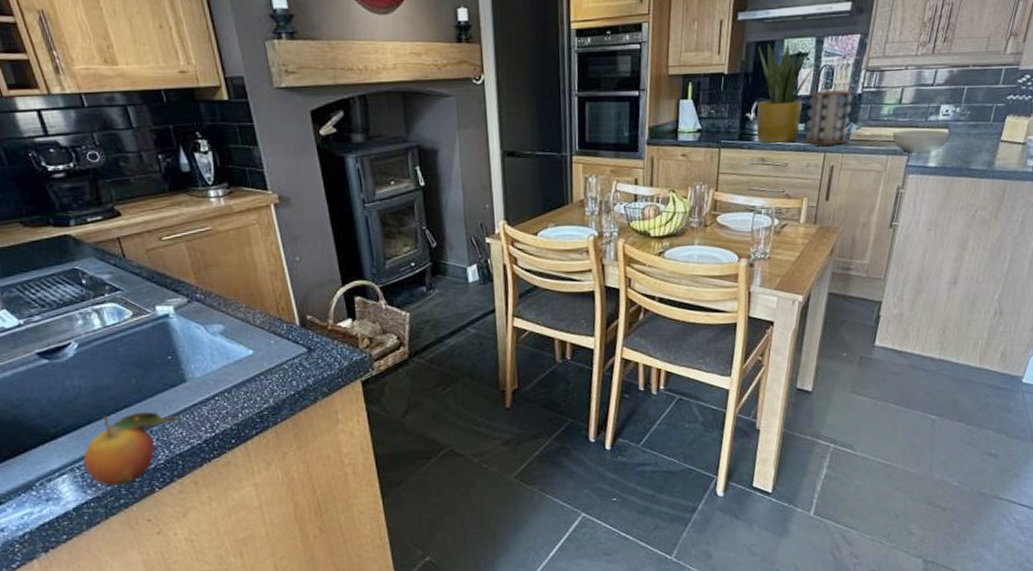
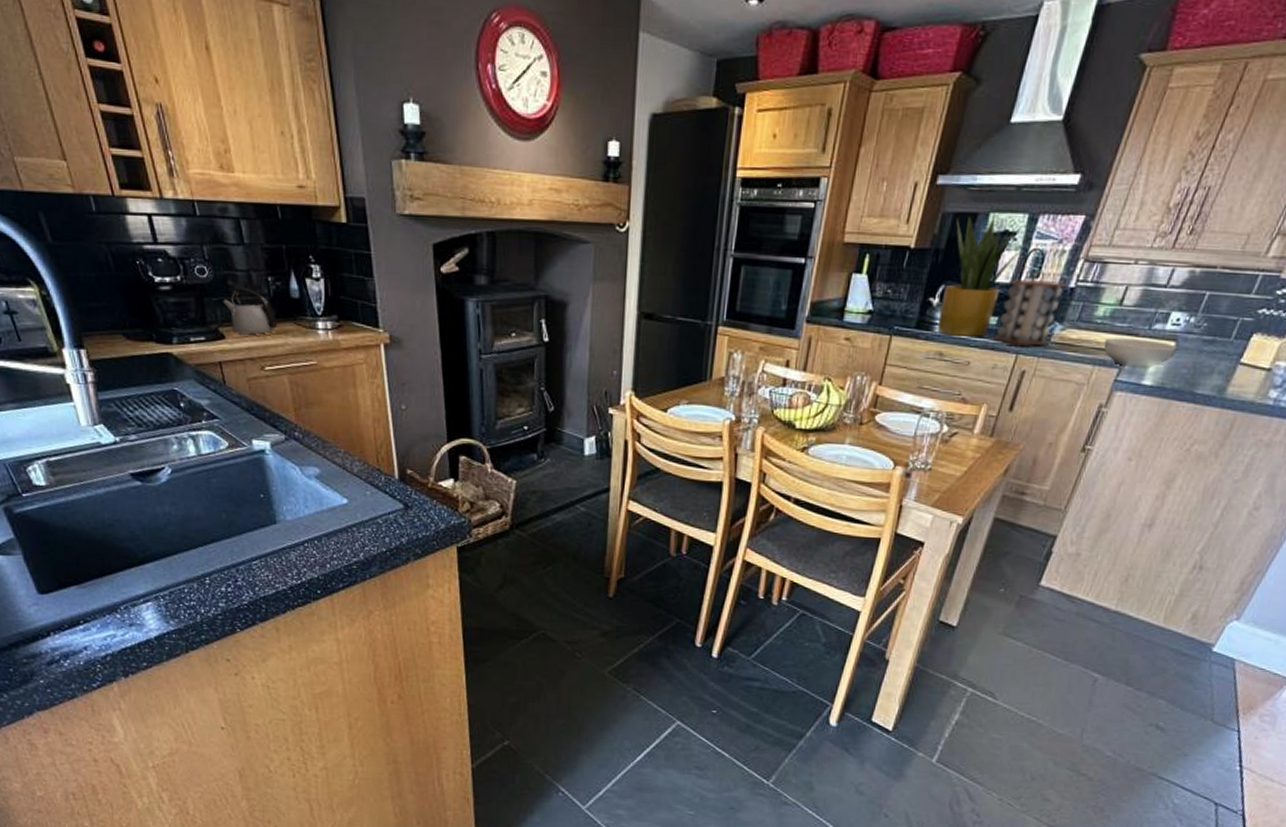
fruit: present [84,411,180,486] -> none [169,547,267,621]
kettle: none [117,166,170,212] -> present [223,286,277,336]

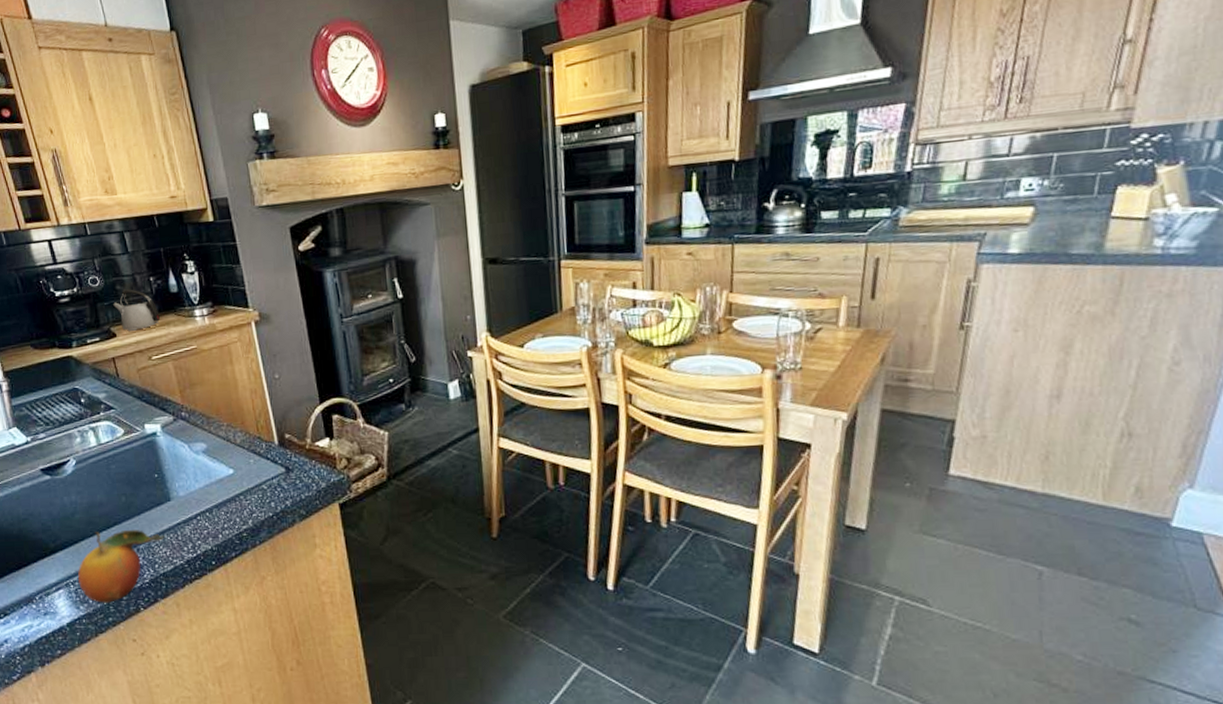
fruit: none [169,547,267,621] -> present [78,529,165,603]
planter: present [936,211,1022,337] -> none [776,114,848,236]
spice rack: present [994,270,1067,346] -> none [838,160,903,236]
bowl: present [1103,337,1176,369] -> none [956,208,1036,239]

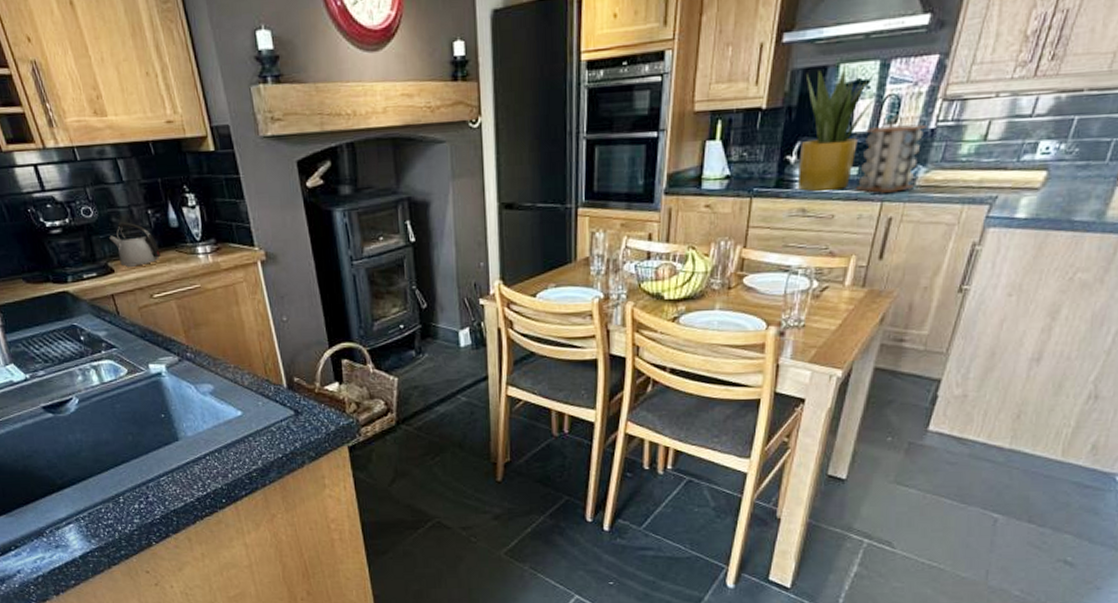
fruit: present [78,529,165,603] -> none [87,467,174,537]
planter: none [776,114,848,236] -> present [797,62,876,191]
spice rack: none [838,160,903,236] -> present [856,114,927,194]

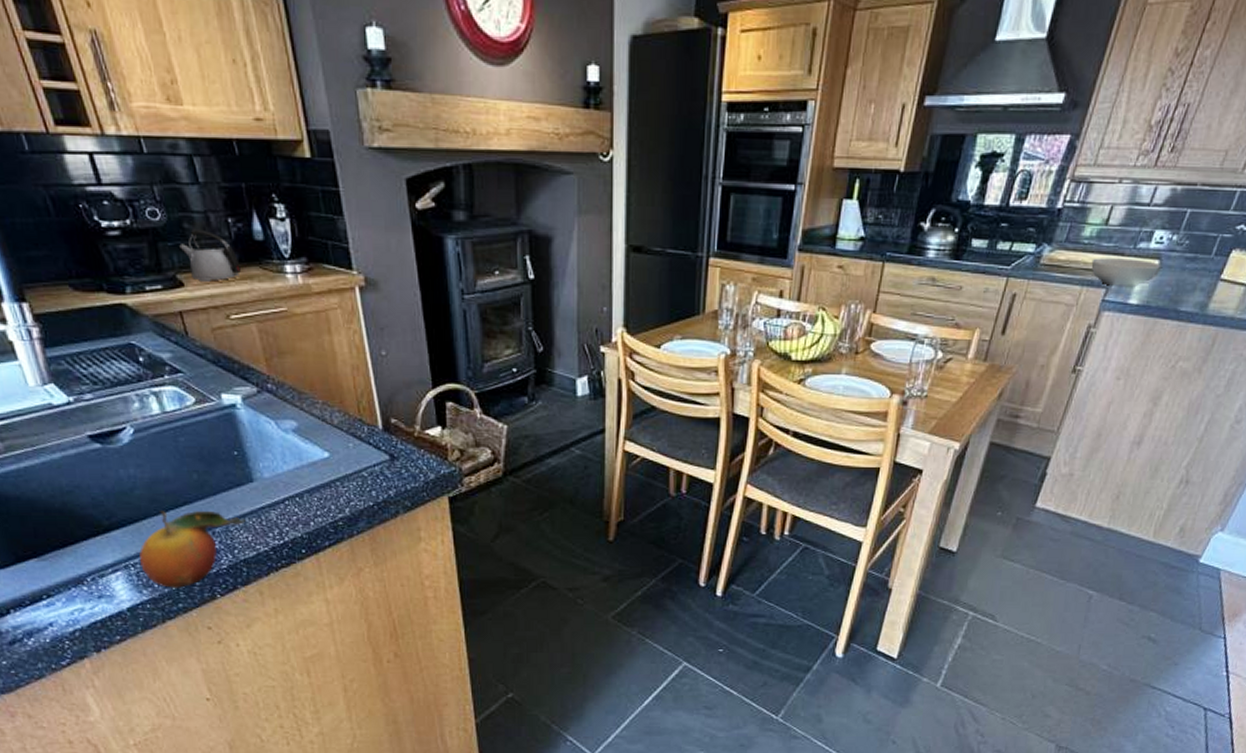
fruit: none [87,467,174,537] -> present [139,510,246,588]
planter: present [797,62,876,191] -> none [928,132,1010,261]
spice rack: present [856,114,927,194] -> none [985,191,1055,269]
bowl: none [971,172,1048,202] -> present [1091,258,1160,288]

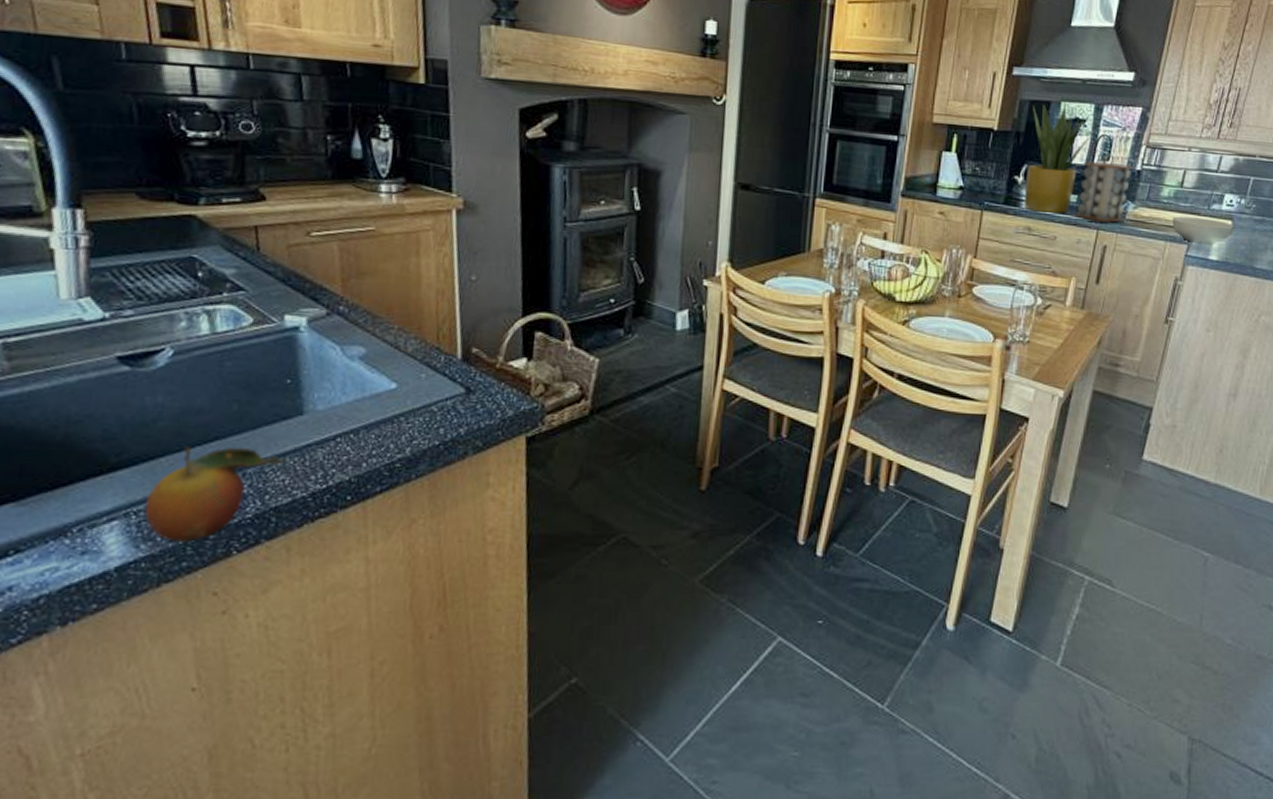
kettle: present [179,229,241,283] -> none [269,144,332,198]
planter: none [928,132,1010,261] -> present [1023,101,1092,214]
spice rack: none [985,191,1055,269] -> present [1075,153,1134,223]

